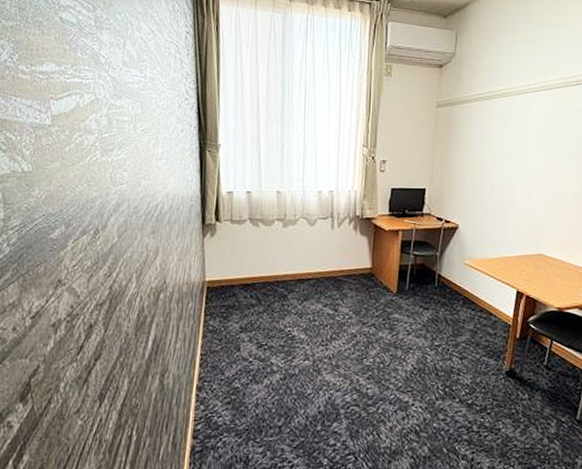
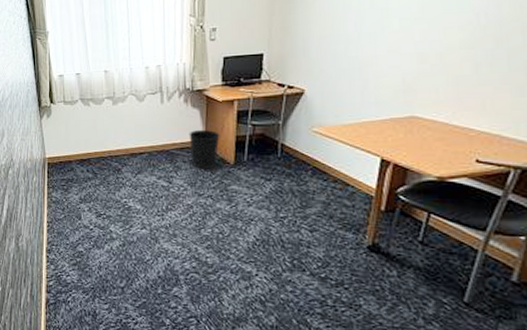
wastebasket: none [356,258,385,297] -> present [189,130,220,169]

